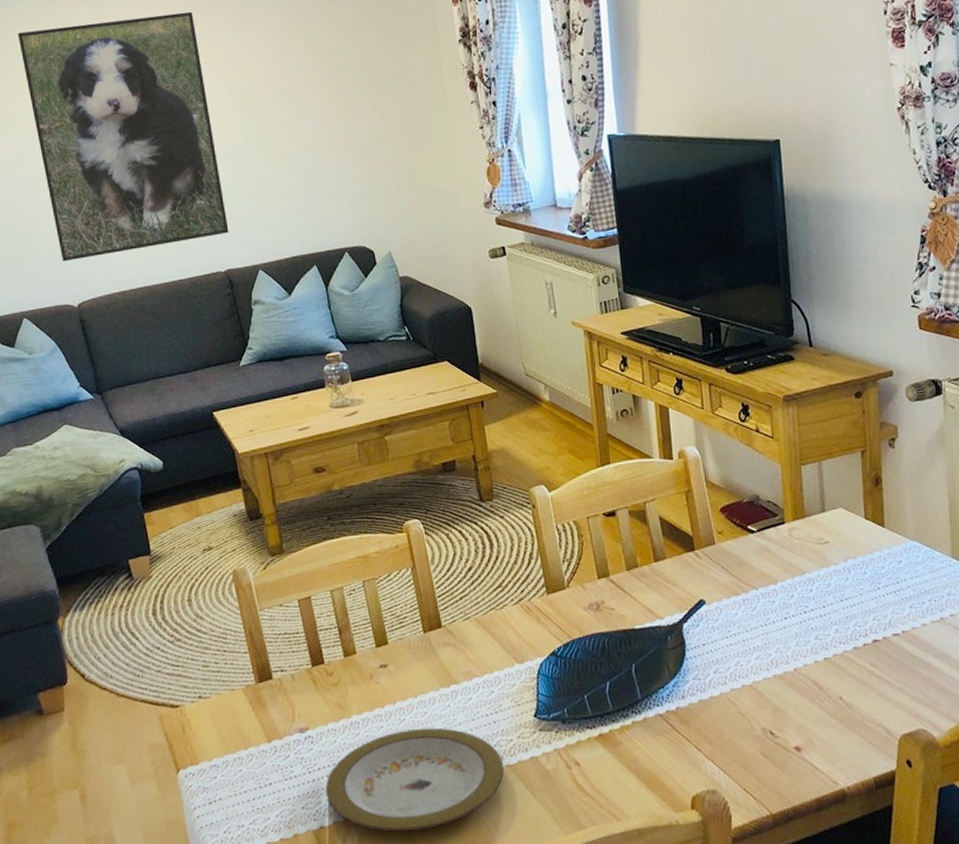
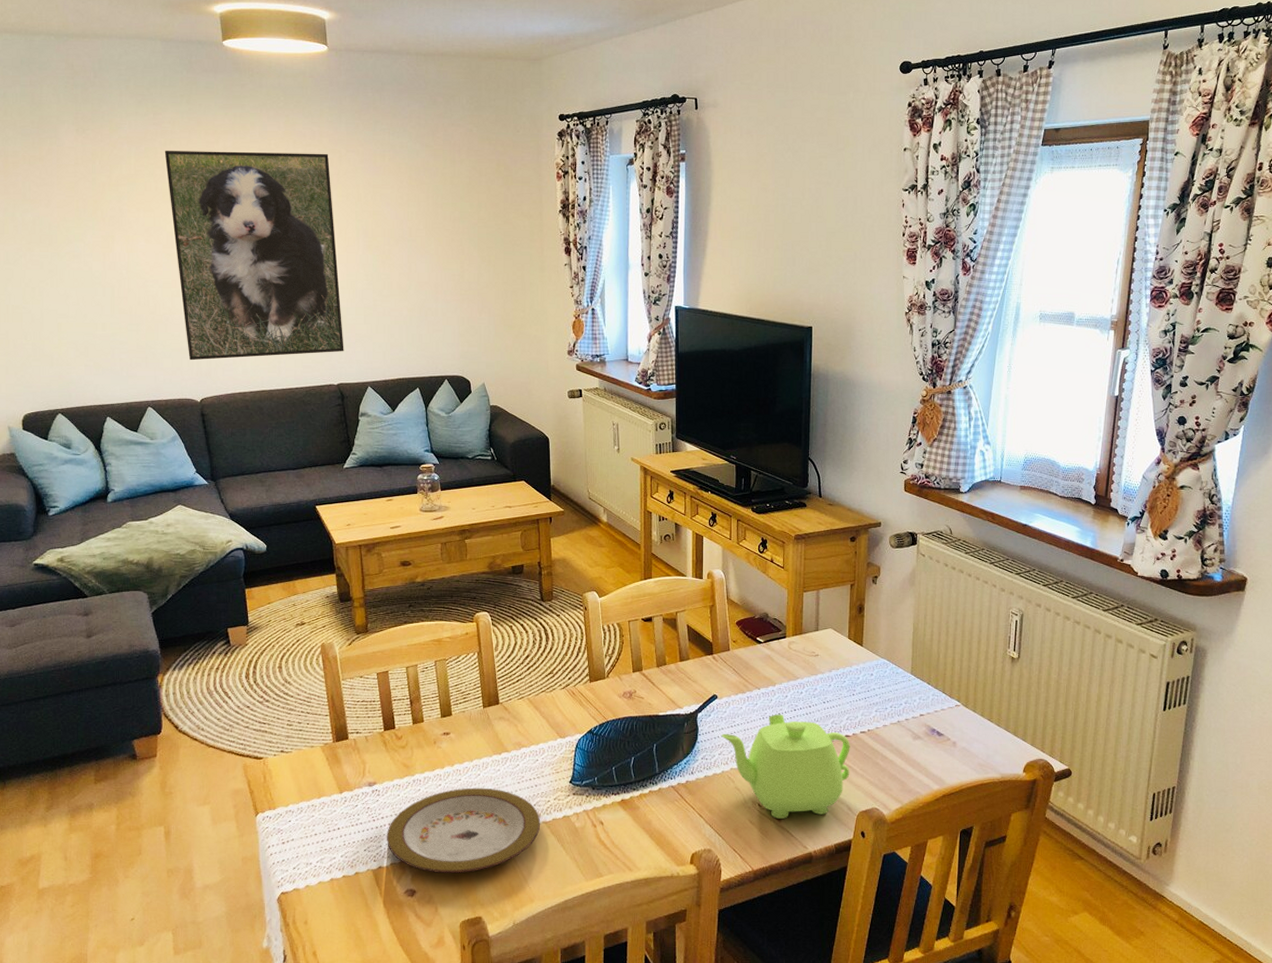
teapot: none [715,618,885,749] -> present [721,714,850,819]

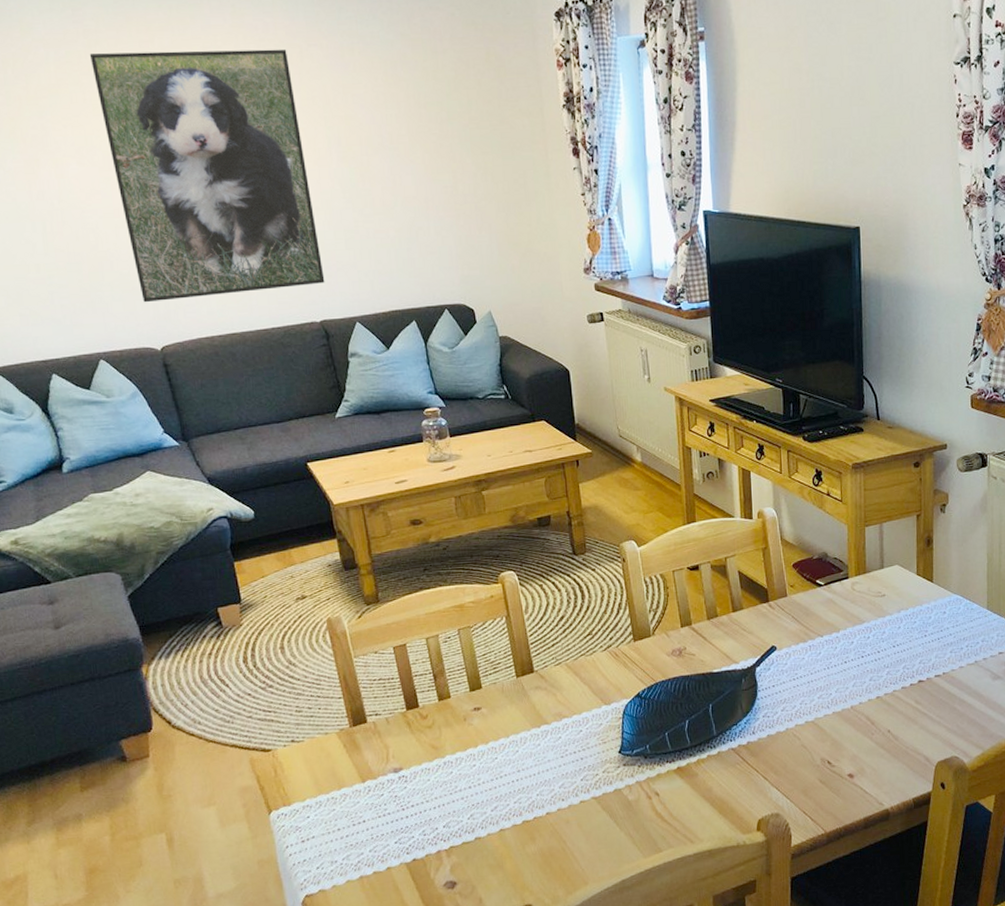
plate: present [387,787,541,874] -> none [419,765,590,862]
teapot: present [721,714,850,819] -> none [783,662,926,776]

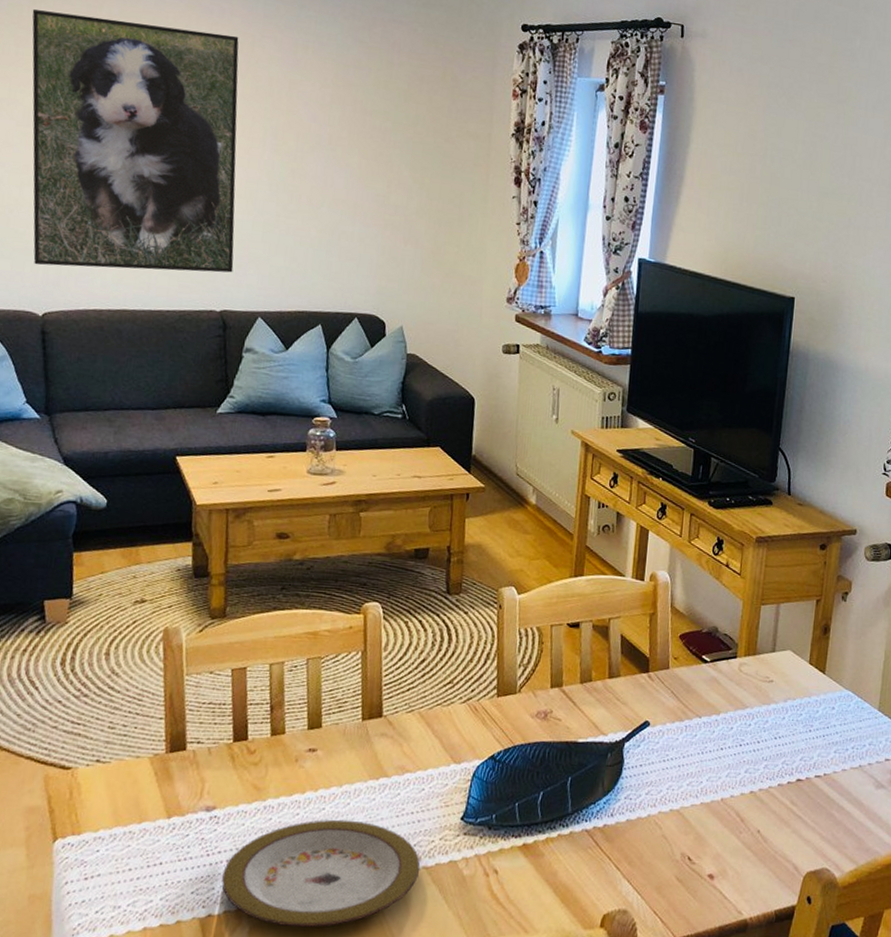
plate: none [419,765,590,862] -> present [221,819,421,928]

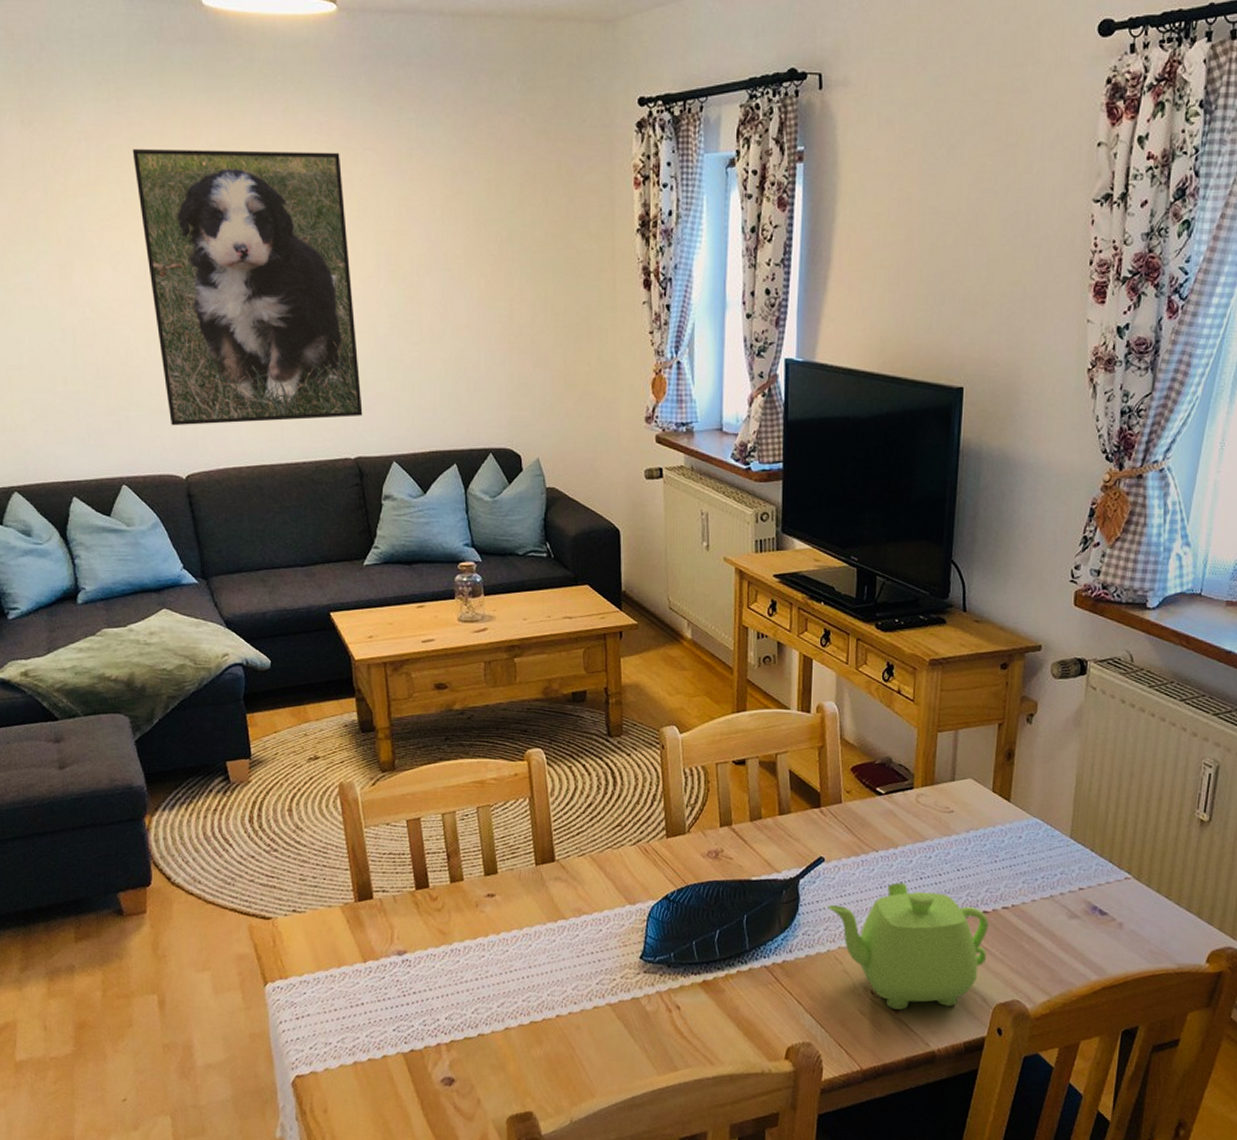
plate: present [221,819,421,928] -> none [420,960,605,1061]
teapot: none [651,748,802,877] -> present [828,882,989,1010]

